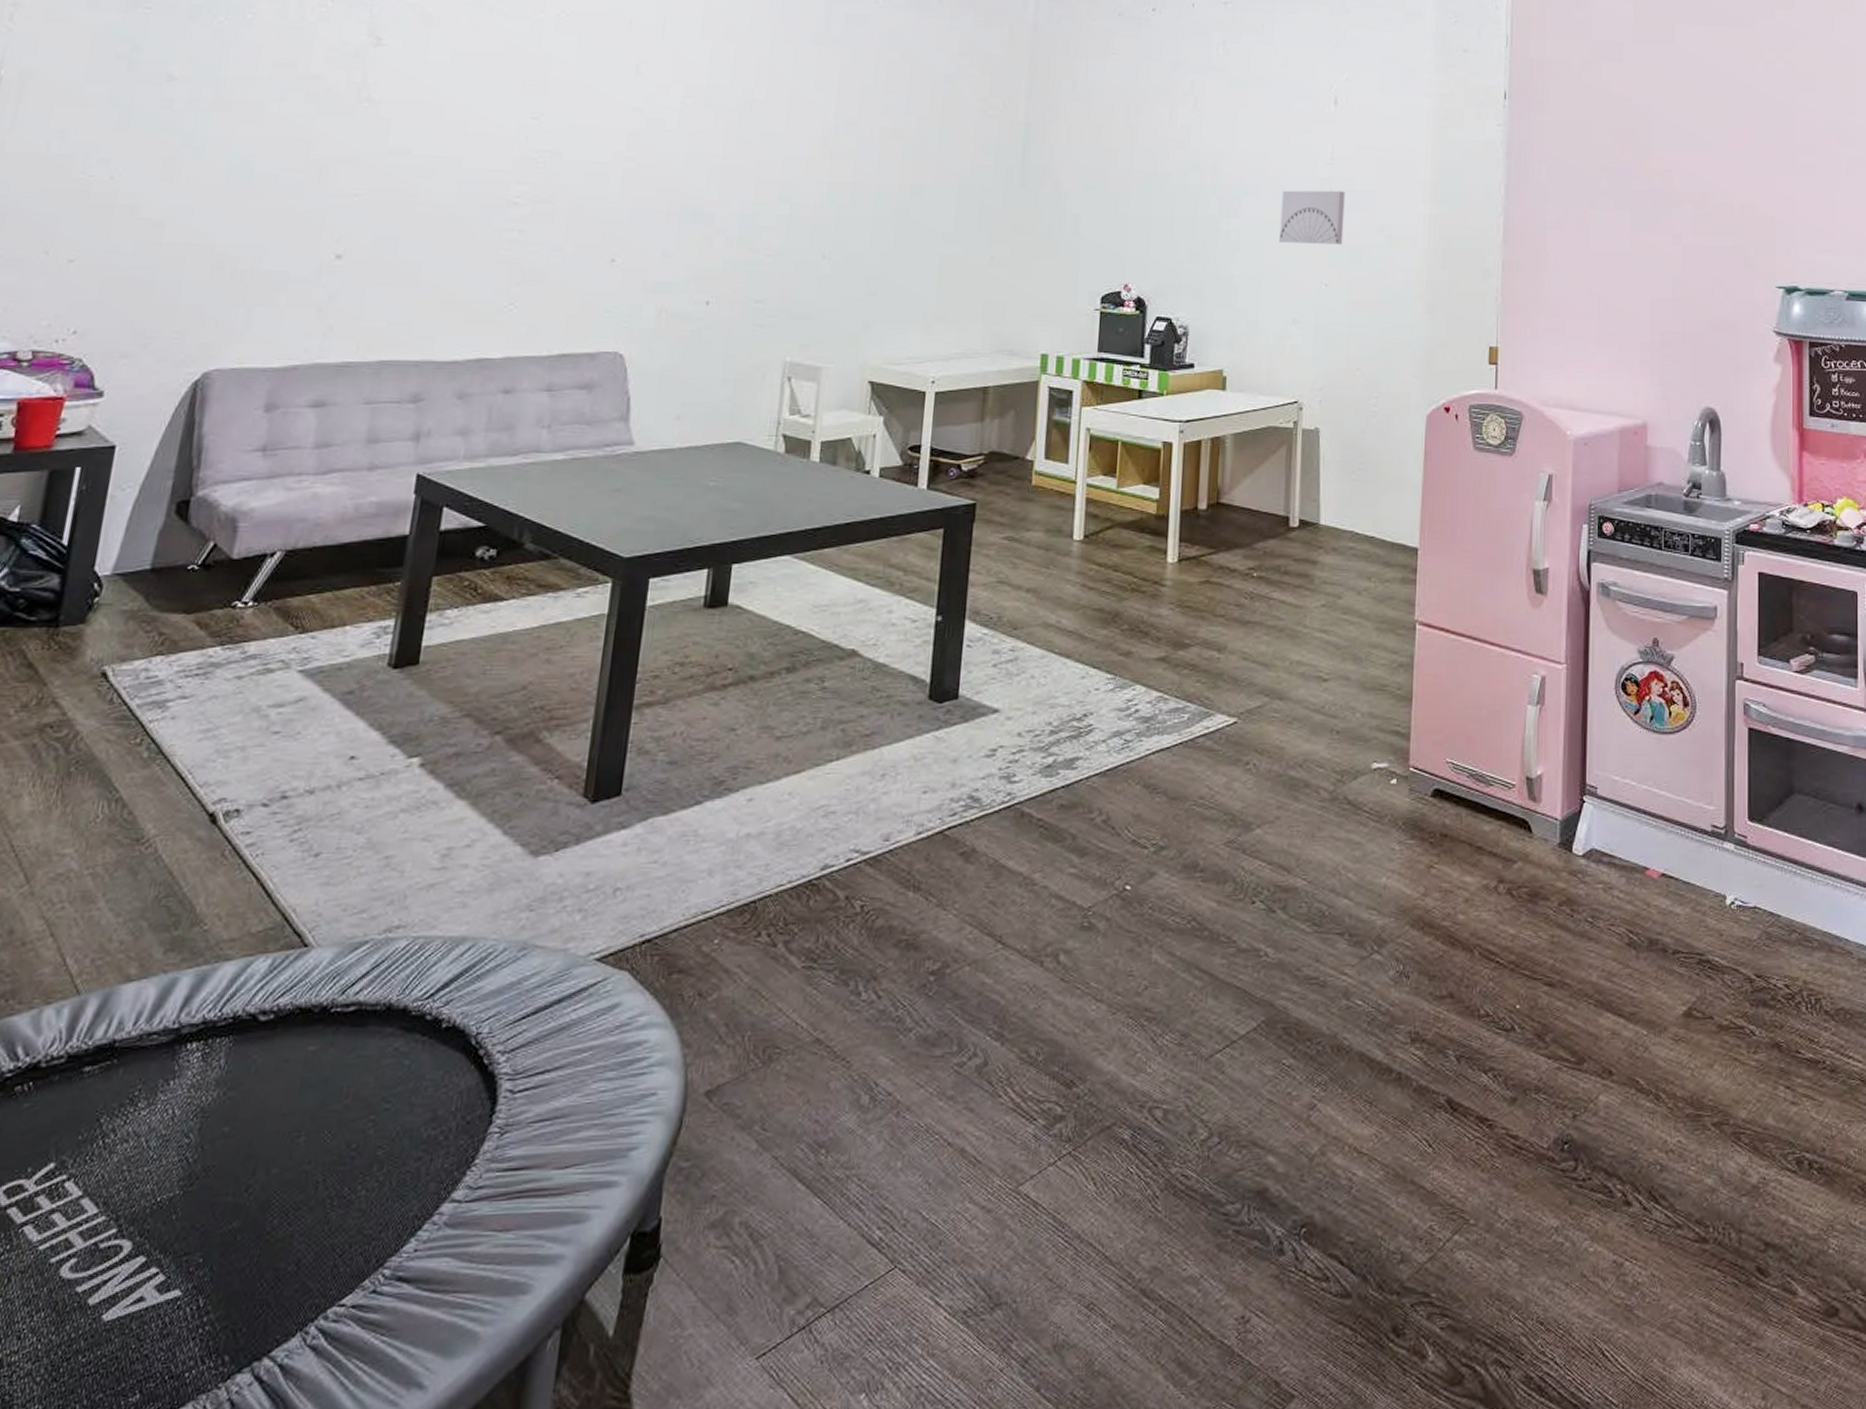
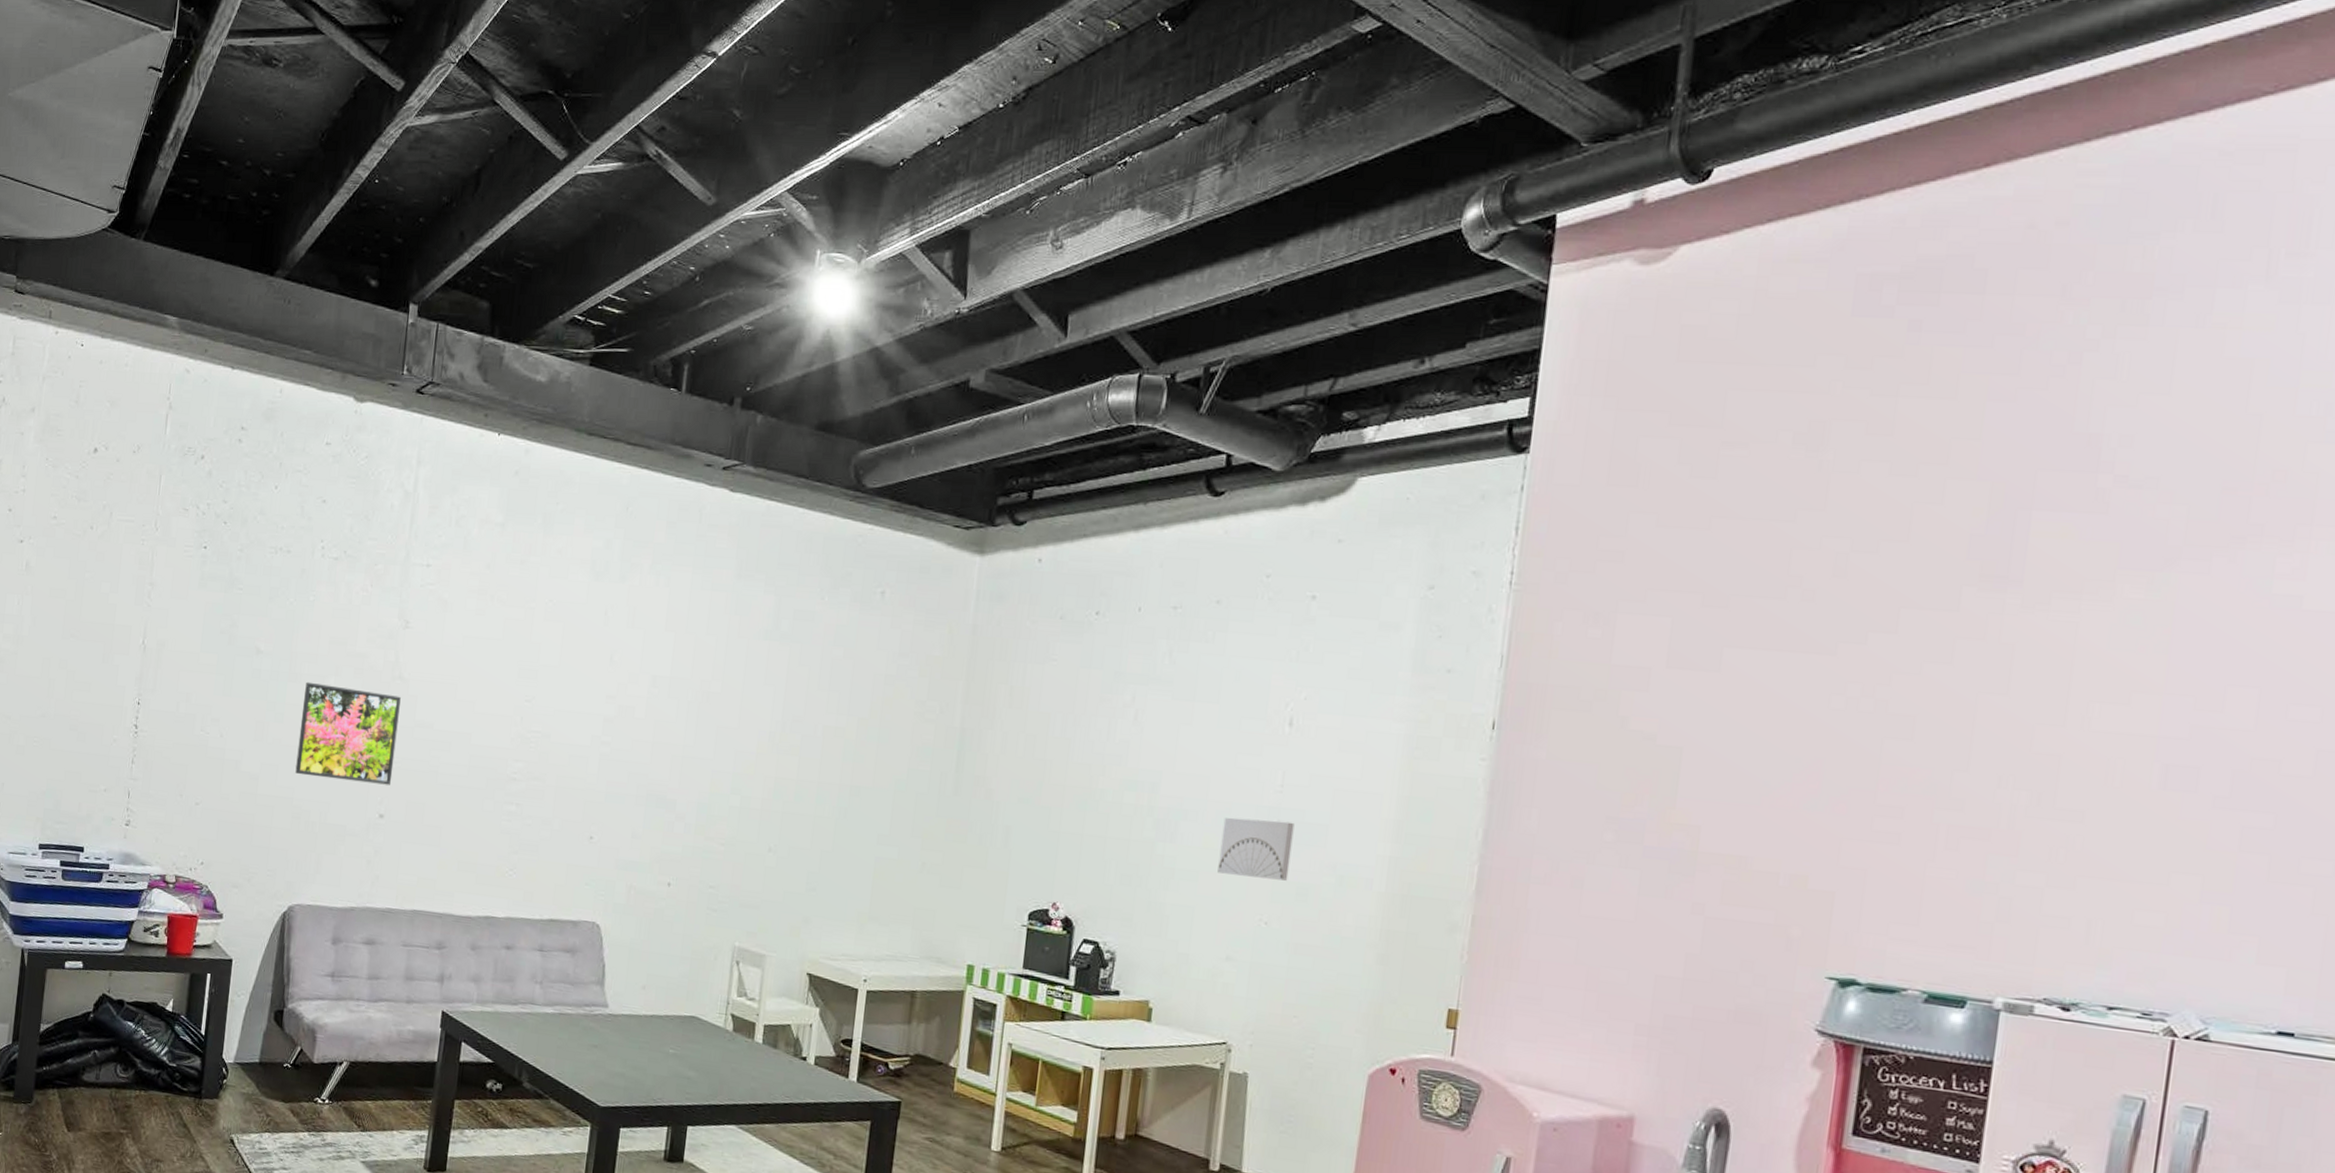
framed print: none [218,109,369,221] -> present [295,681,401,785]

